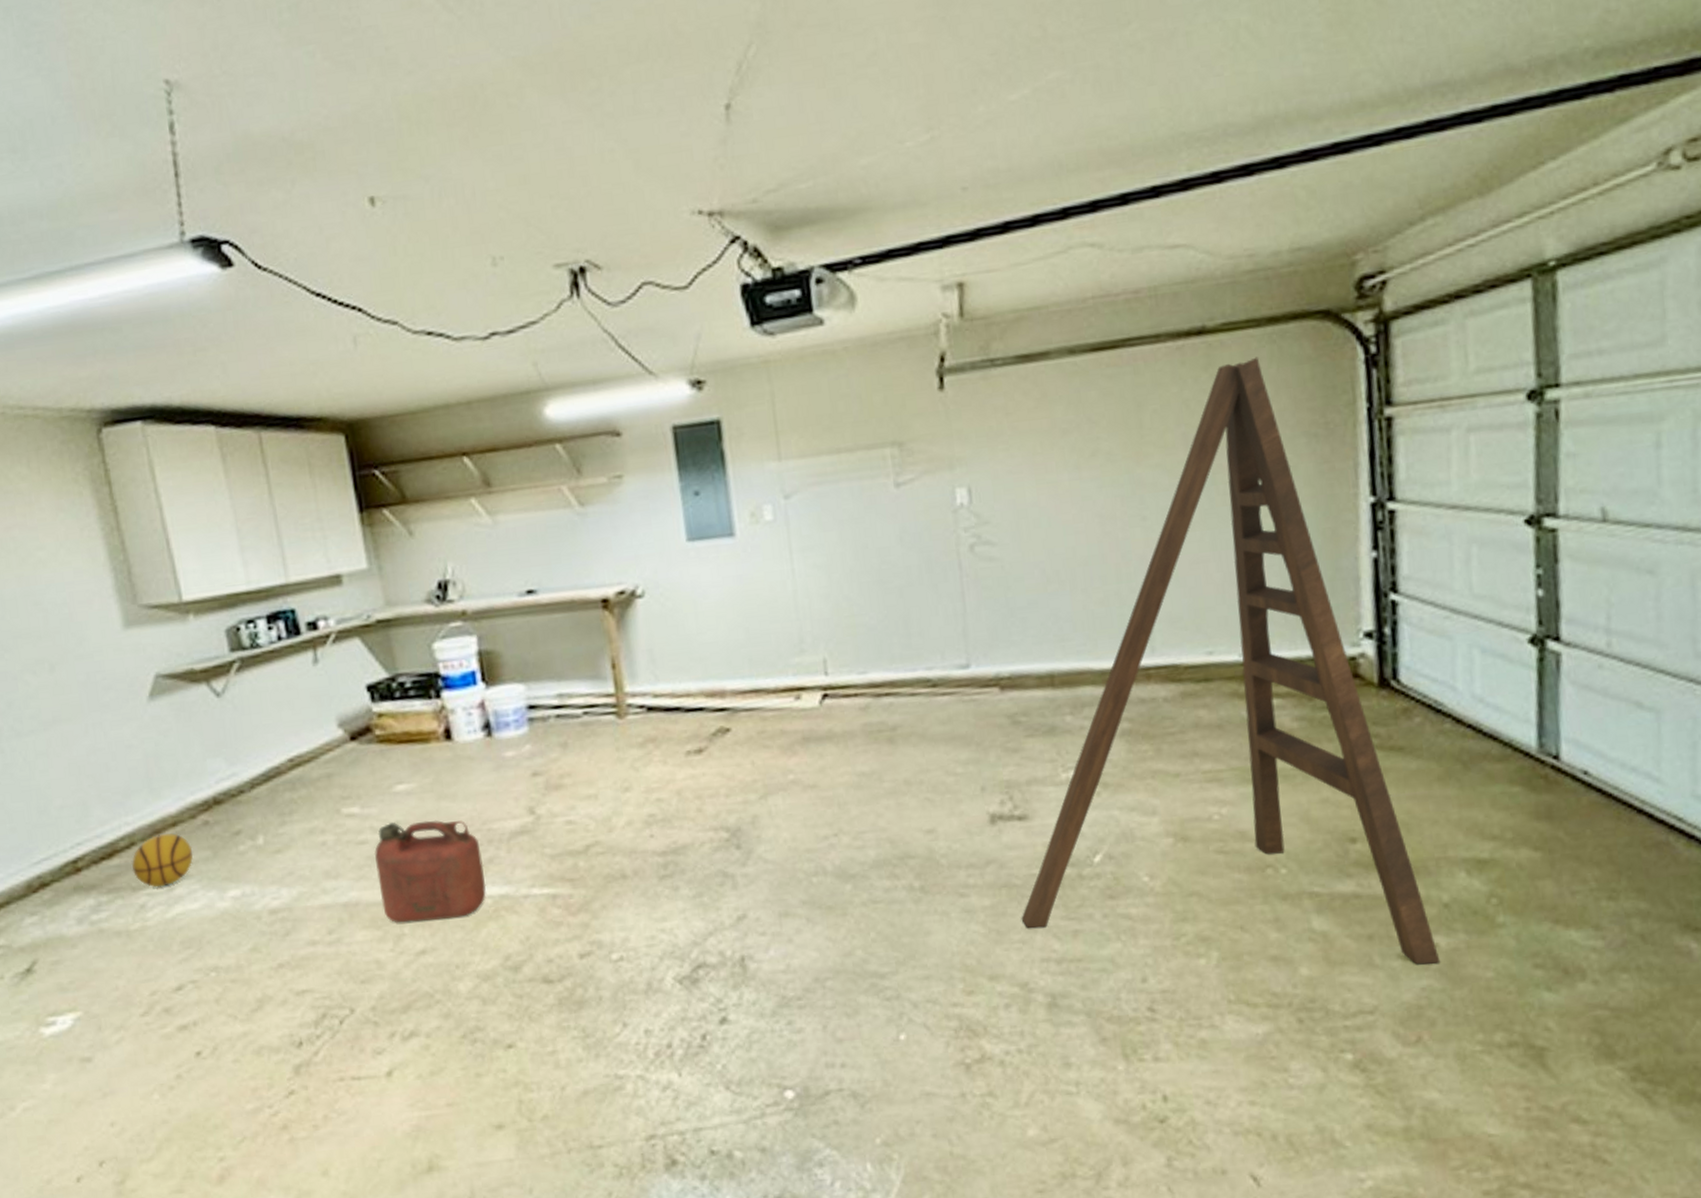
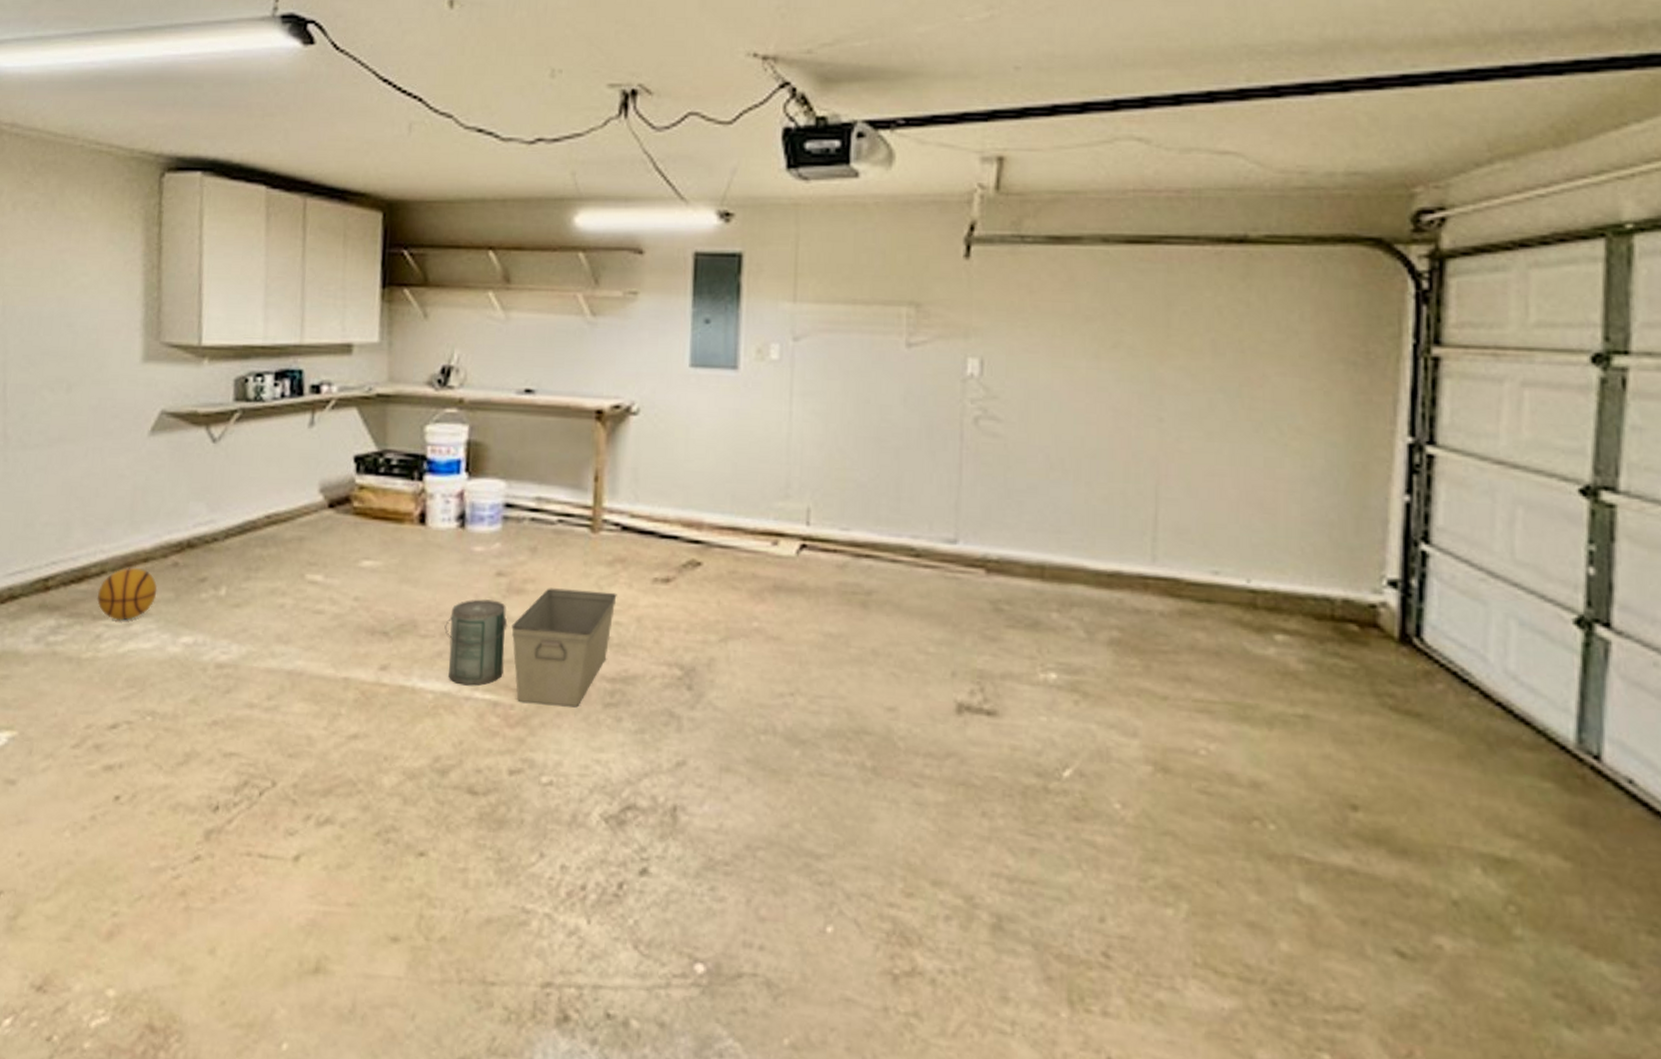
fuel can: present [374,819,486,923] -> none [325,596,432,707]
paint can: none [490,799,557,885] -> present [444,599,508,686]
storage bin: none [556,771,655,890] -> present [511,588,617,708]
ladder: present [1021,357,1441,965] -> none [975,274,1443,969]

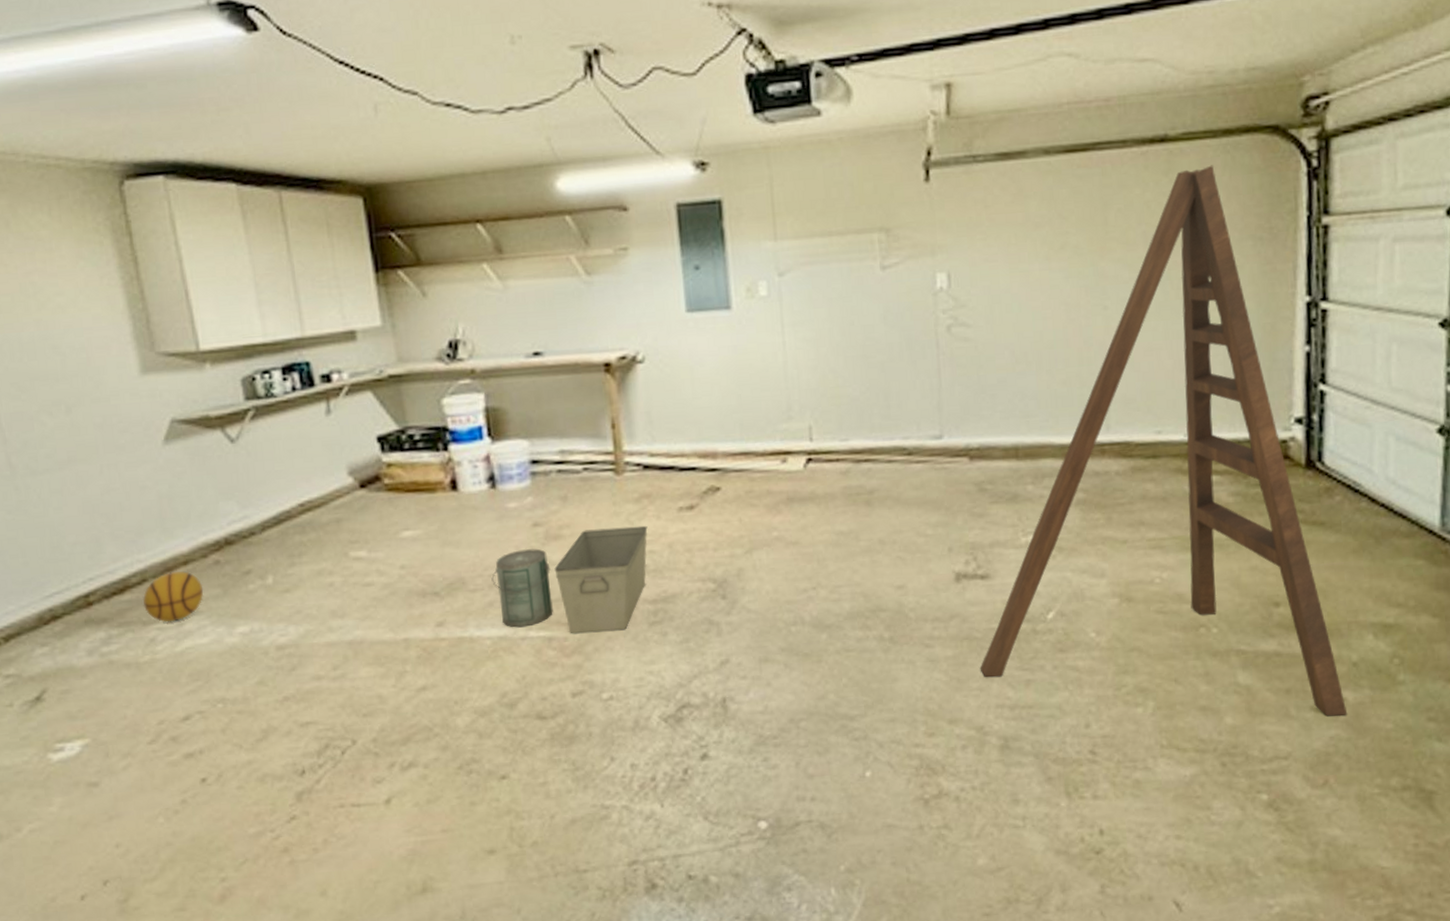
ladder: none [975,274,1443,969] -> present [979,165,1348,717]

